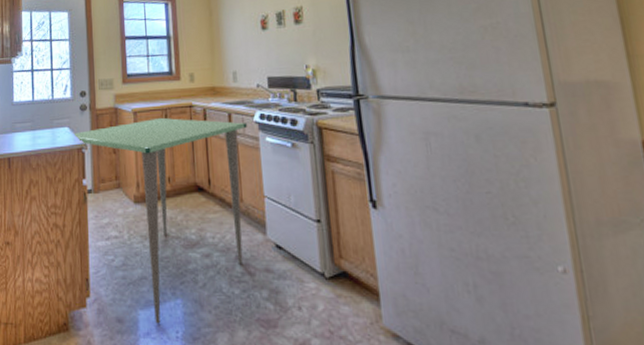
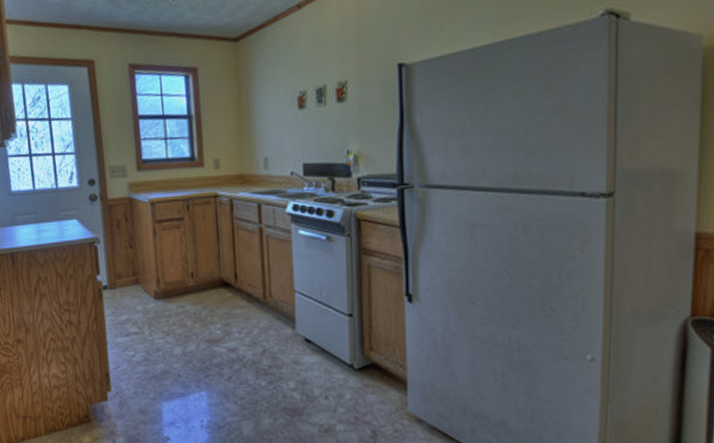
dining table: present [74,117,247,324] -> none [85,208,278,414]

